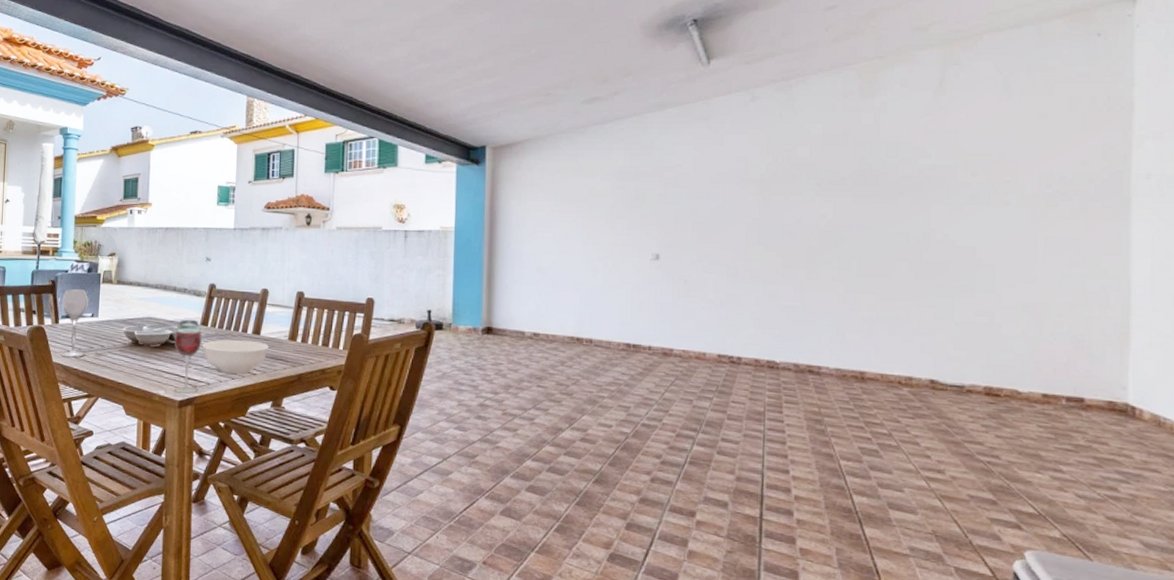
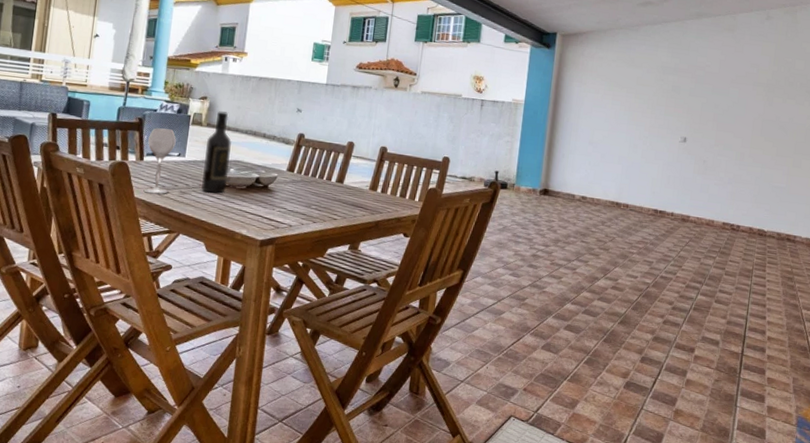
wine bottle: none [116,267,142,354] -> present [201,111,232,194]
wineglass: present [174,319,202,395] -> none [256,164,288,235]
bowl: present [202,339,269,374] -> none [287,186,350,218]

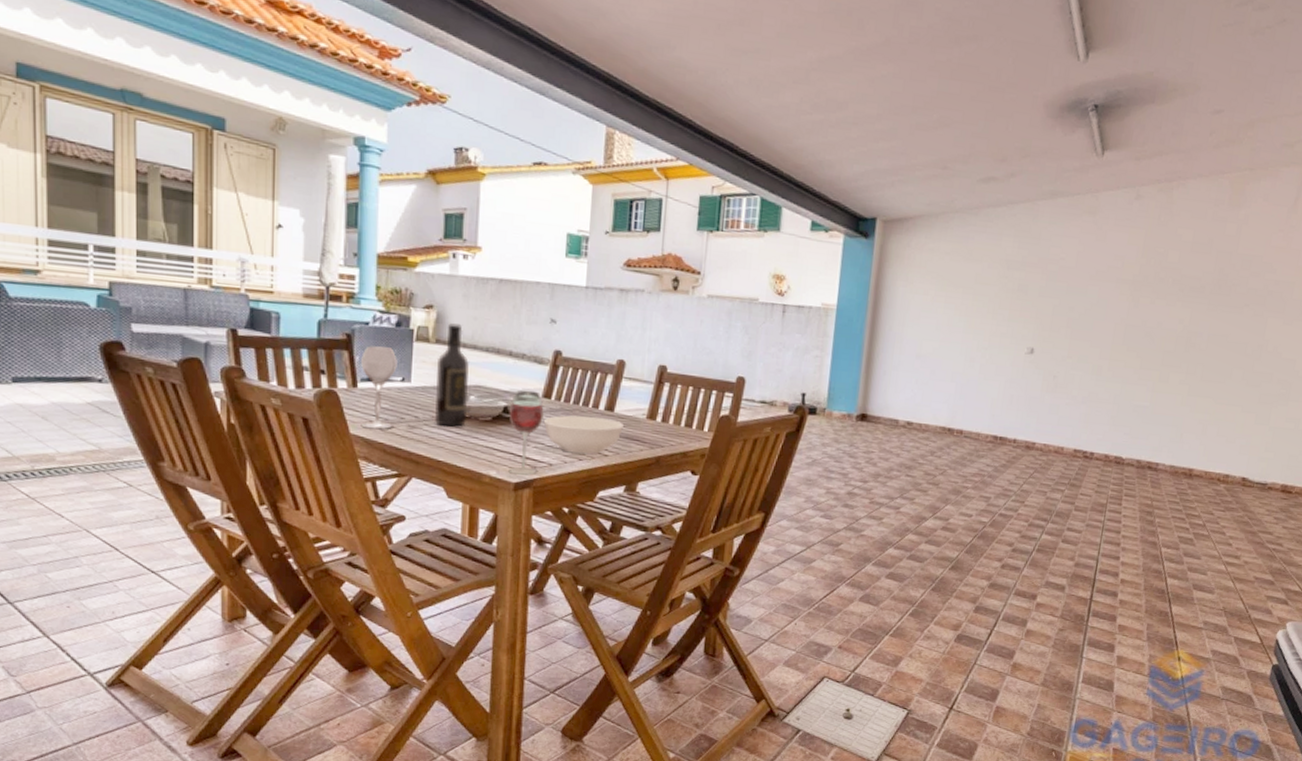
wineglass: none [256,164,288,235] -> present [508,390,544,476]
bowl: none [287,186,350,218] -> present [543,415,623,455]

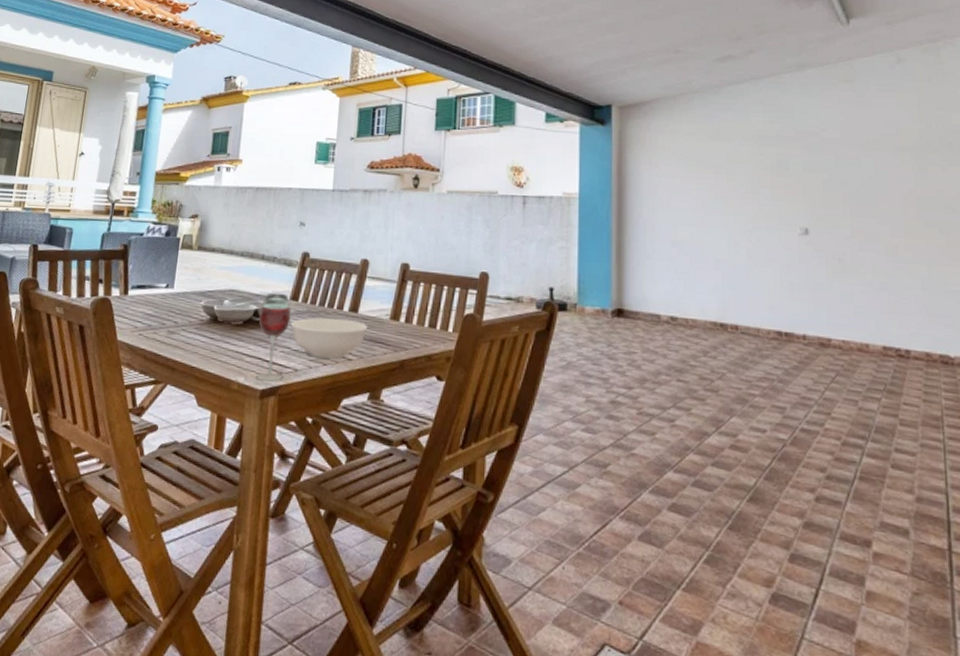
wineglass: present [361,345,397,430] -> none [127,255,164,336]
wine bottle: present [435,323,469,427] -> none [192,231,226,332]

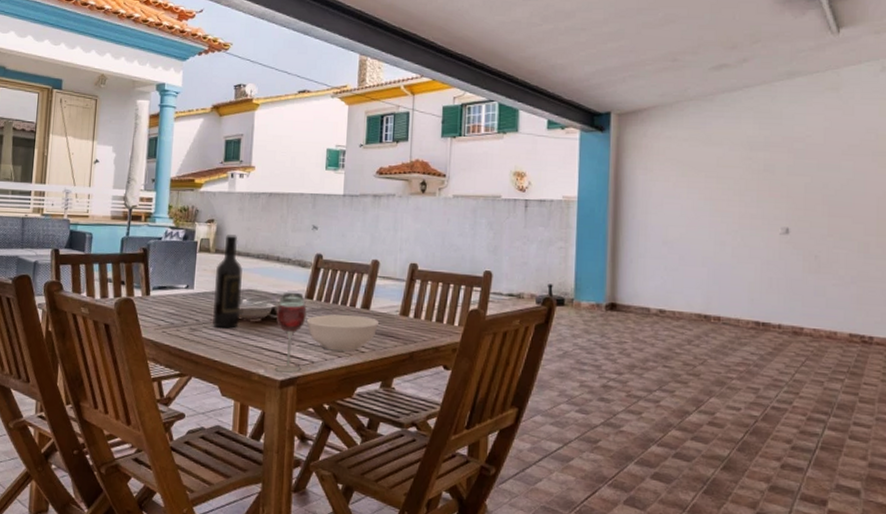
wine bottle: none [192,231,226,332] -> present [213,234,243,329]

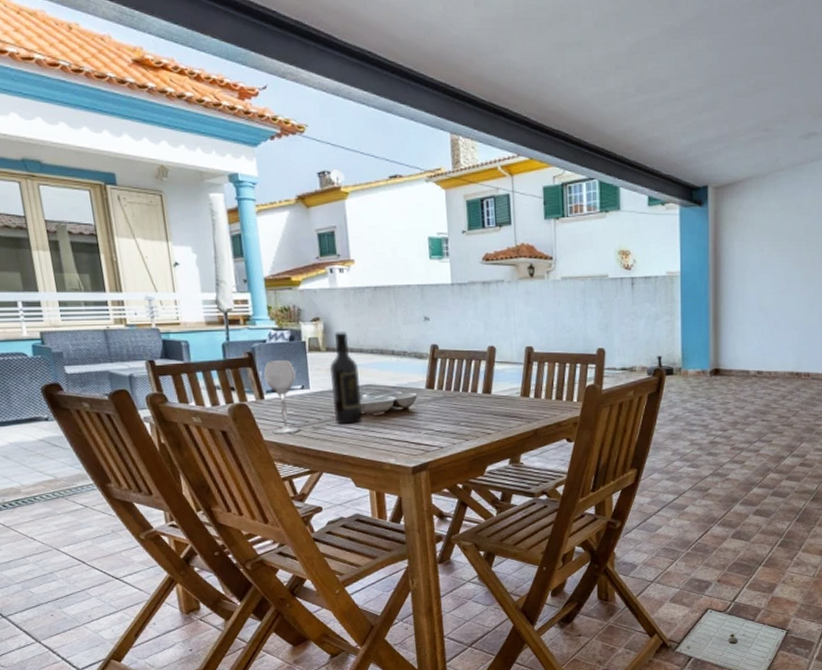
wineglass: none [151,258,183,333] -> present [264,360,300,434]
wineglass: present [275,292,307,374] -> none [398,383,431,461]
bowl: present [306,314,379,352] -> none [430,401,501,435]

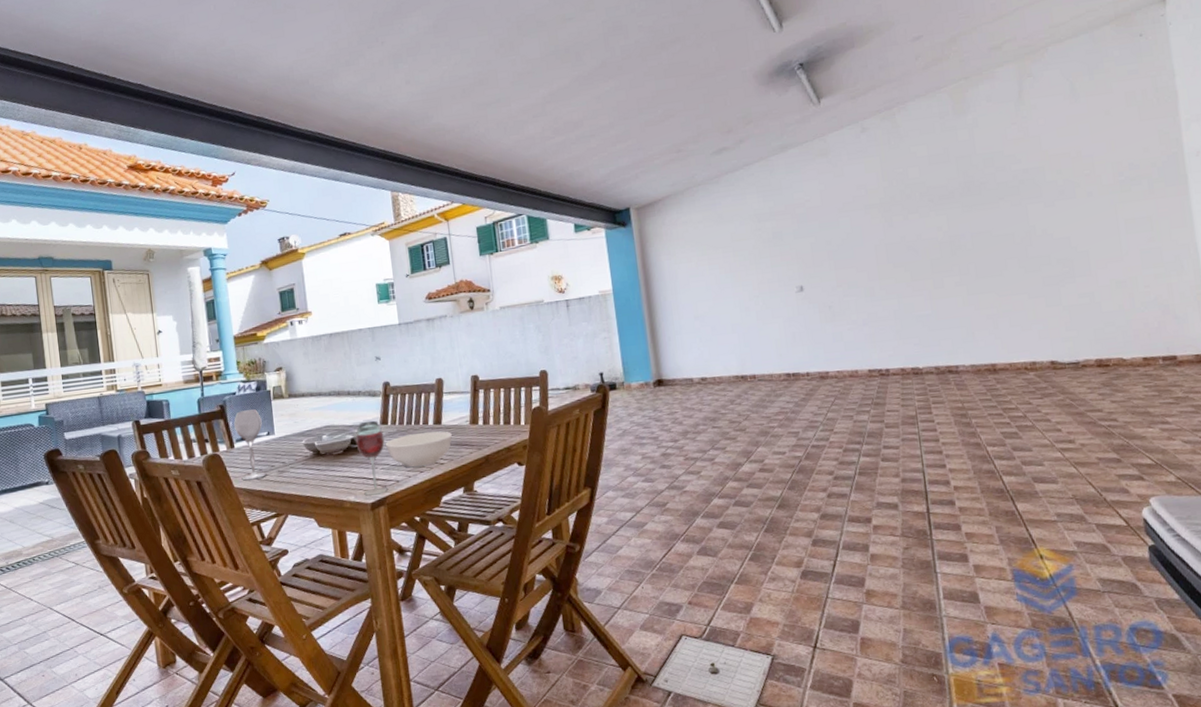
wine bottle: present [329,332,362,425] -> none [292,378,323,467]
wineglass: none [398,383,431,461] -> present [355,420,388,497]
bowl: none [430,401,501,435] -> present [385,431,452,468]

